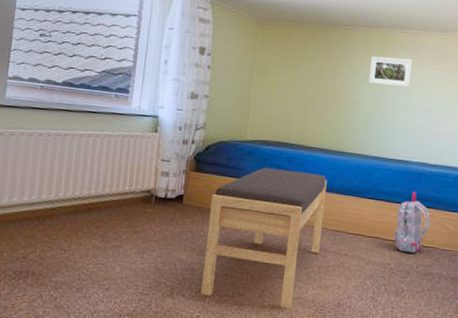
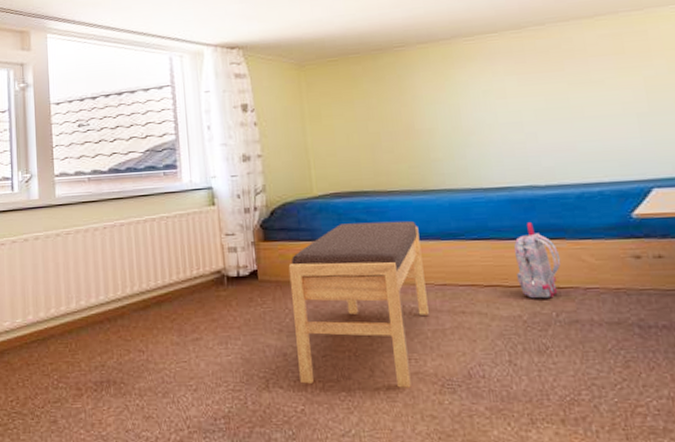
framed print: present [368,55,413,87] -> none [435,68,491,106]

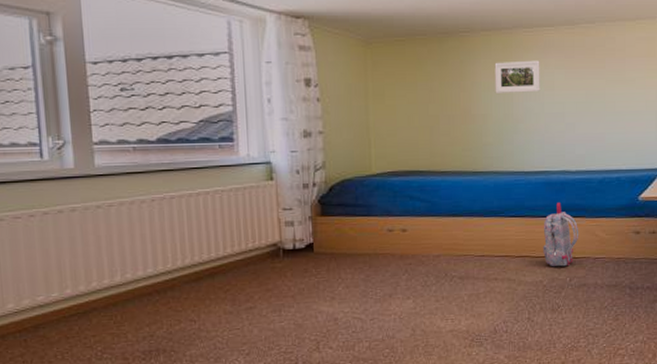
bench: present [288,220,429,388] -> none [343,199,467,344]
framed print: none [435,68,491,106] -> present [494,60,540,93]

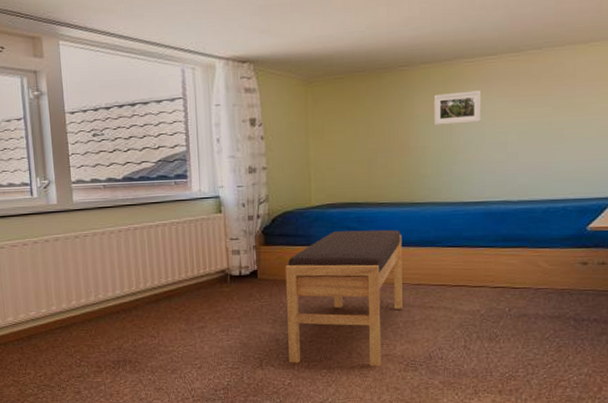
bench: none [343,199,467,344] -> present [285,229,402,367]
backpack: present [543,203,579,267] -> none [481,233,520,297]

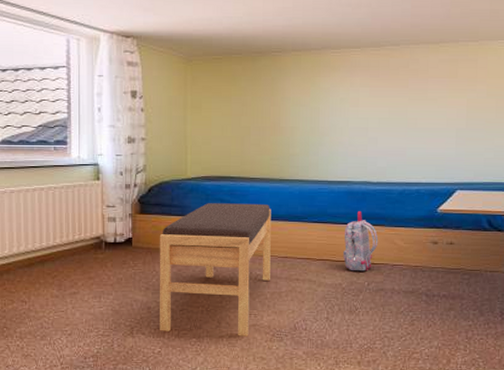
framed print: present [434,90,482,125] -> none [303,79,346,108]
backpack: none [481,233,520,297] -> present [343,211,379,272]

